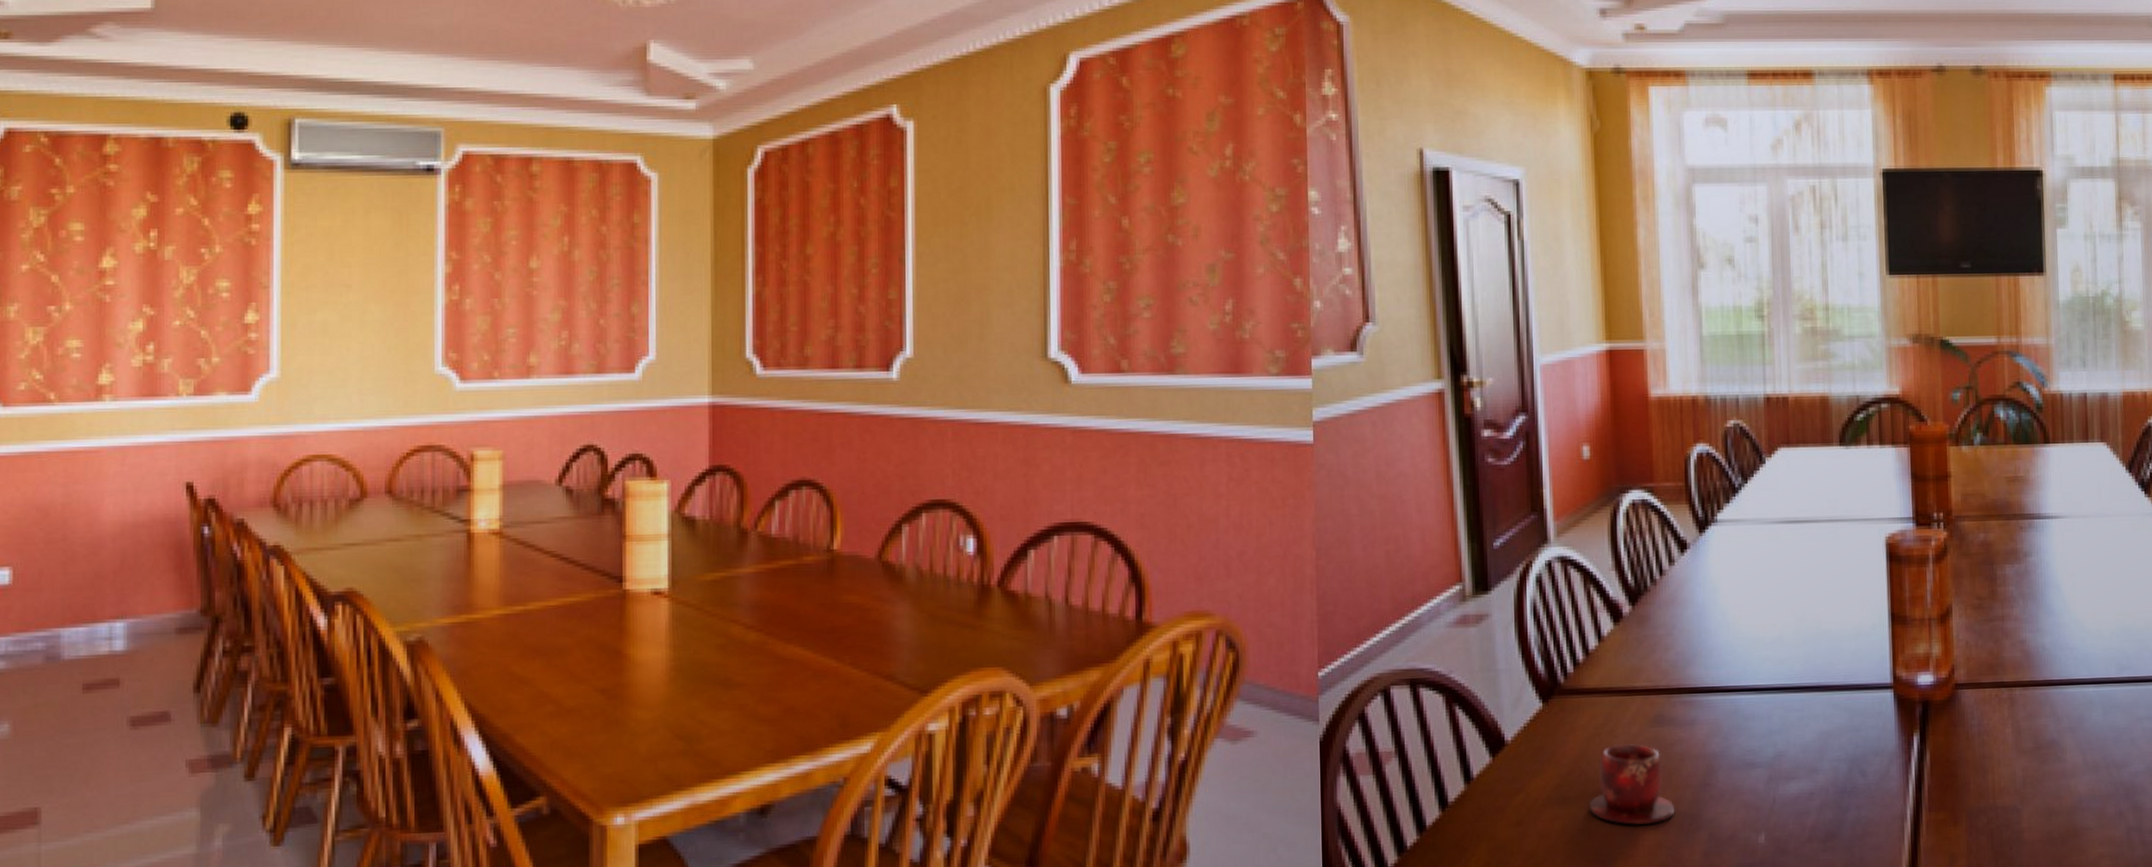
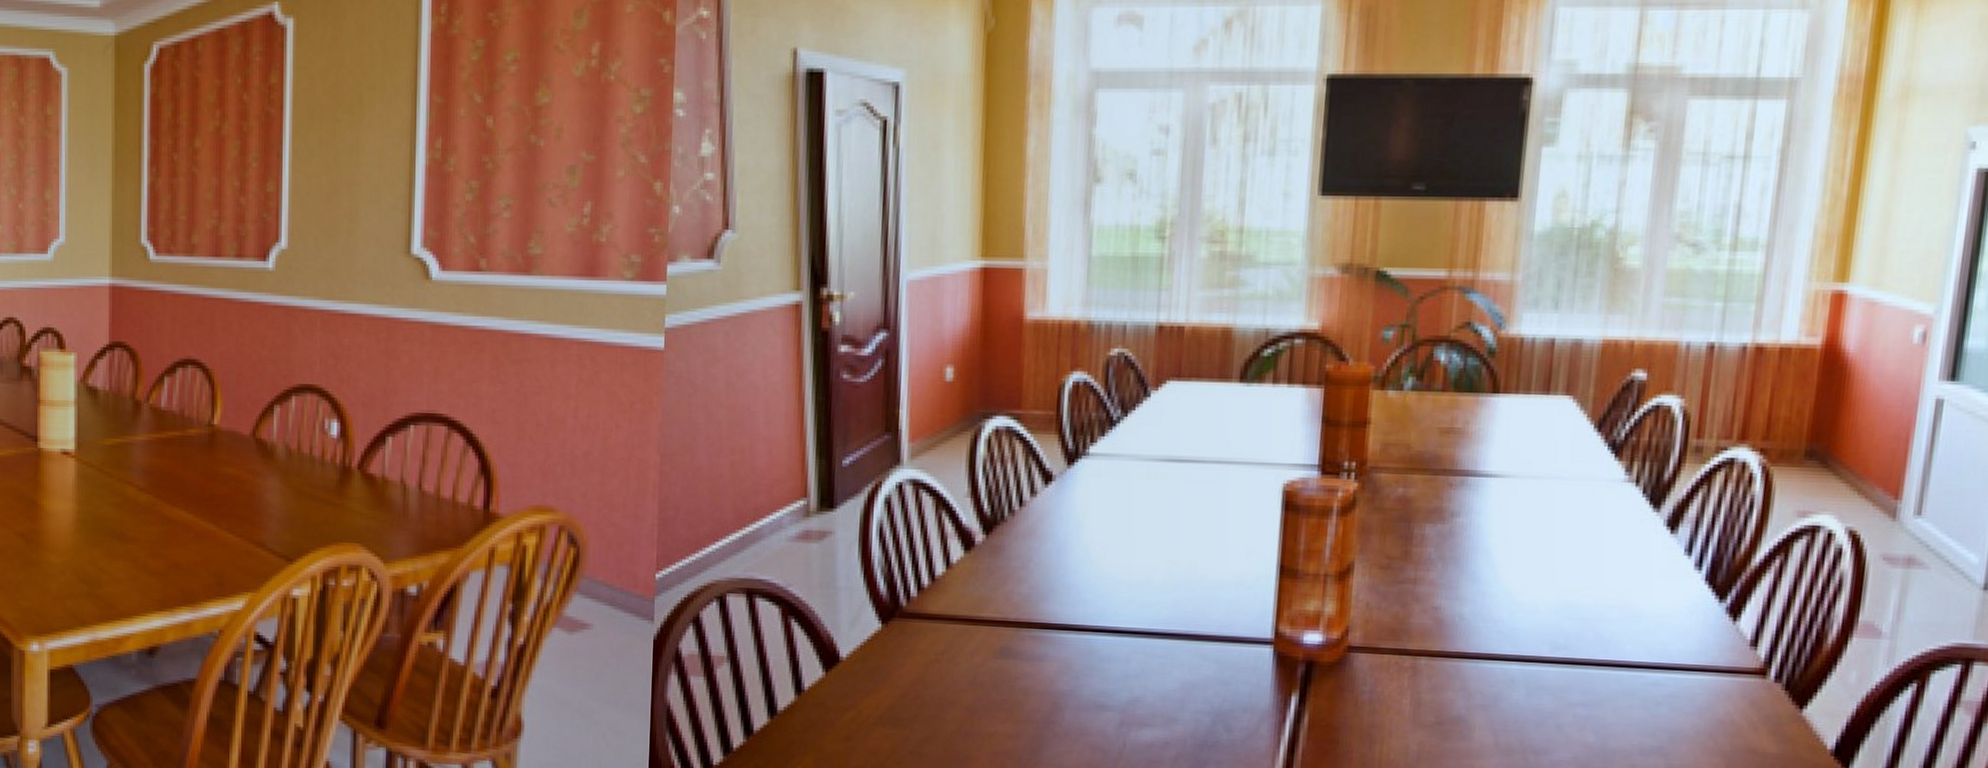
teacup: present [1590,743,1674,826] -> none [923,671,1013,755]

